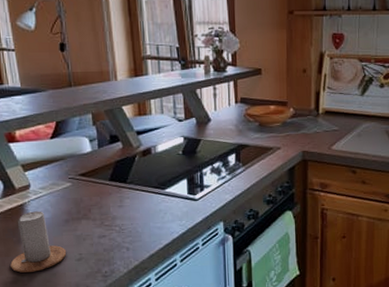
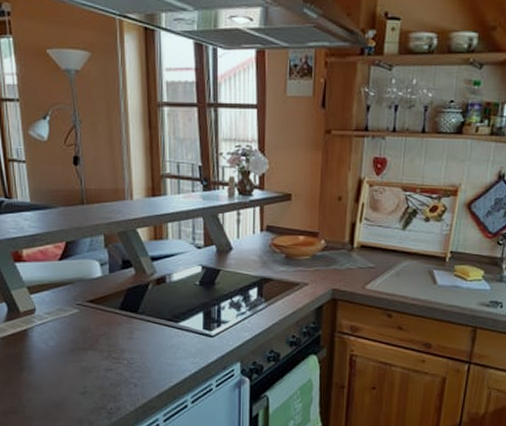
candle: present [10,200,67,273] -> none [11,325,71,403]

